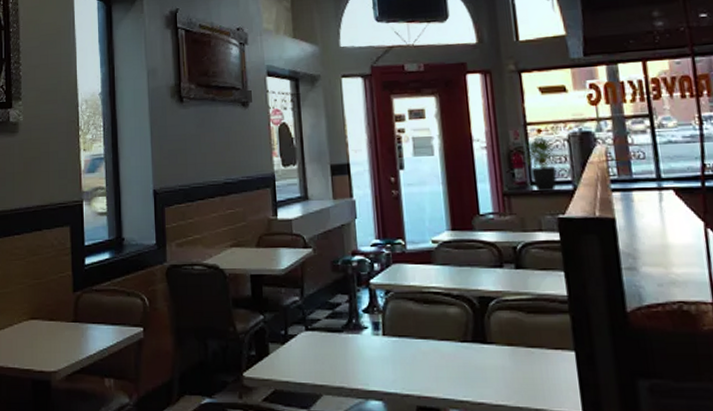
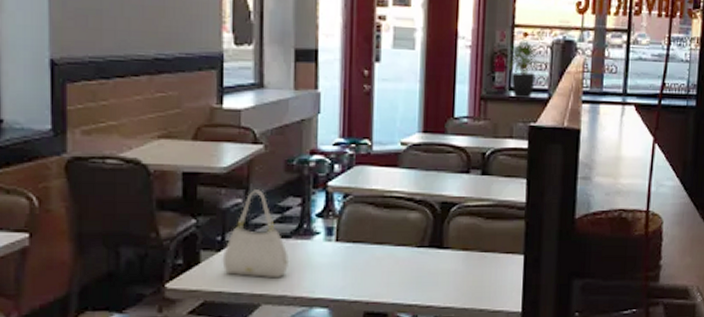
handbag: none [286,288,344,370] -> present [222,189,290,279]

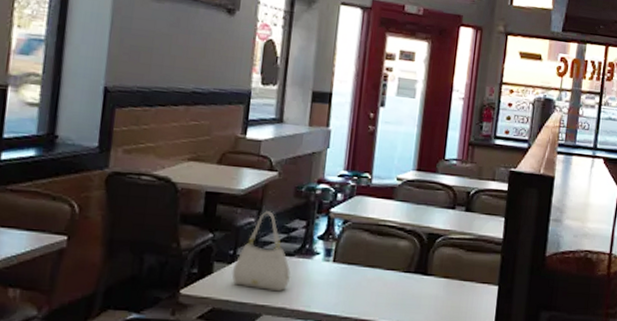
potted plant: present [506,40,539,99] -> none [493,96,522,147]

